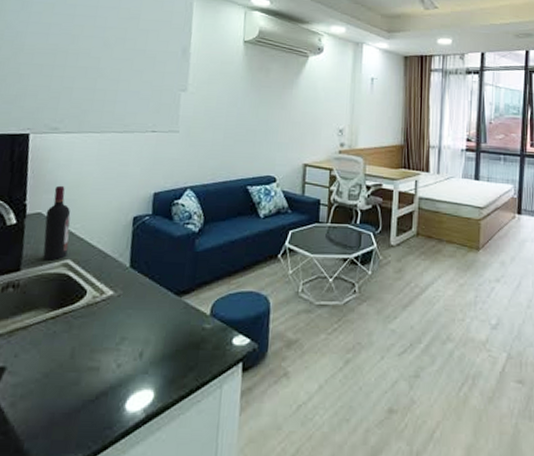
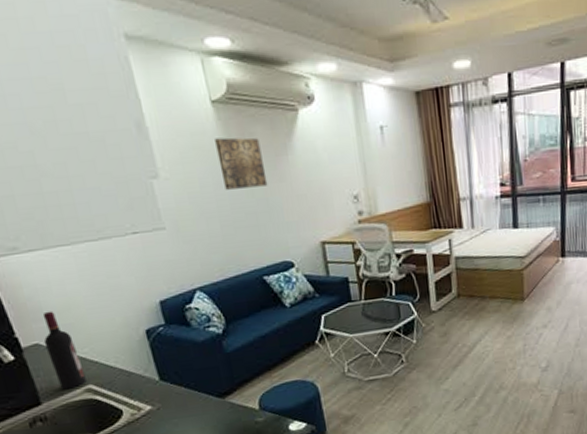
wall art: none [236,68,273,111] -> present [215,137,268,190]

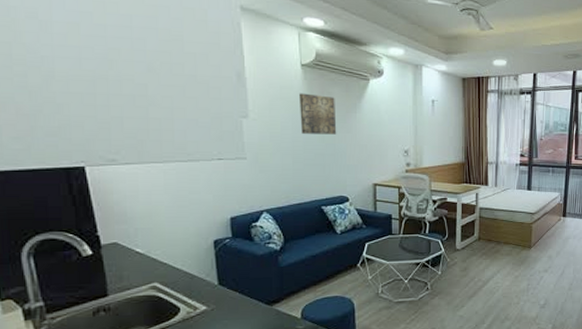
wine bottle: present [42,311,87,390] -> none [122,215,153,285]

